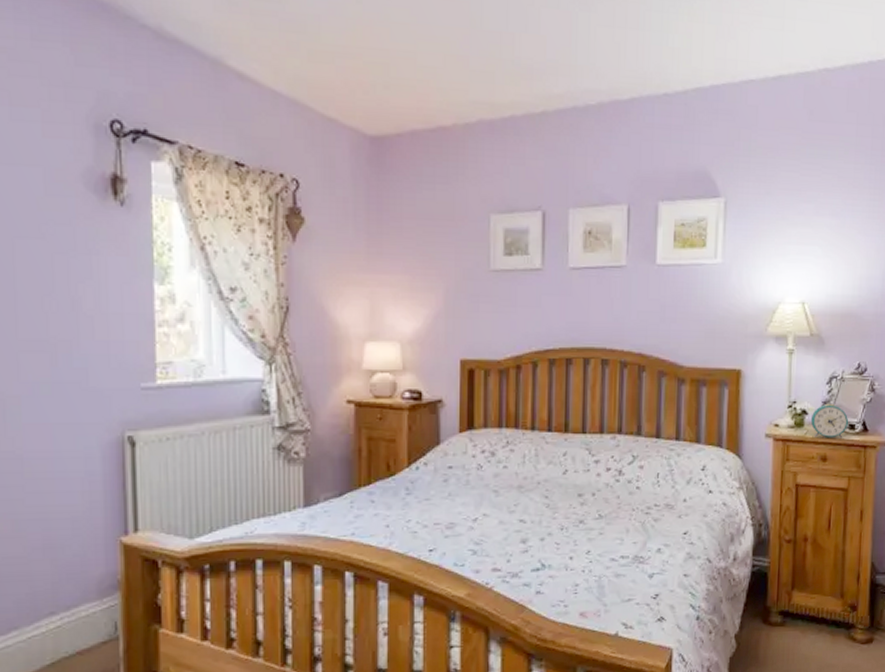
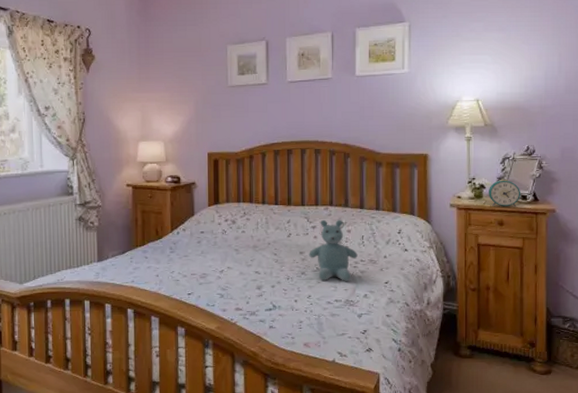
stuffed bear: none [589,451,651,532] -> present [309,219,358,281]

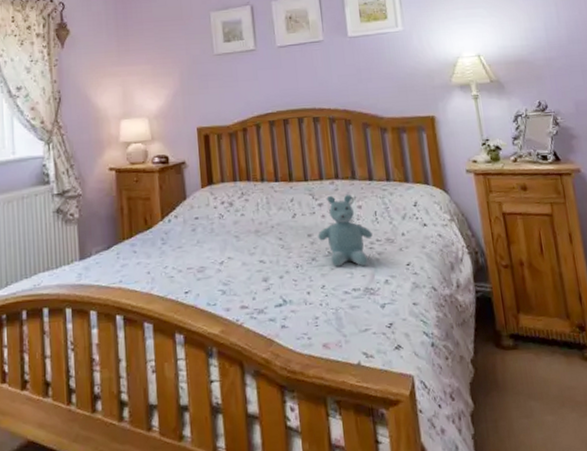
alarm clock: present [488,179,520,207] -> none [504,138,540,169]

